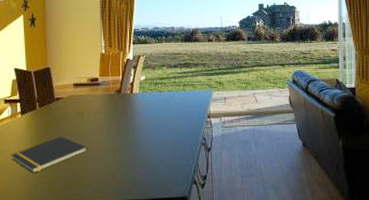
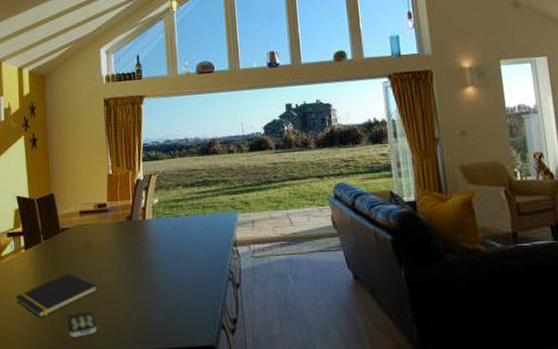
remote control: none [59,168,86,190] -> present [67,311,98,337]

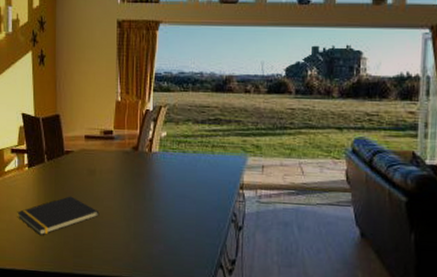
remote control: present [67,311,98,337] -> none [67,234,97,258]

